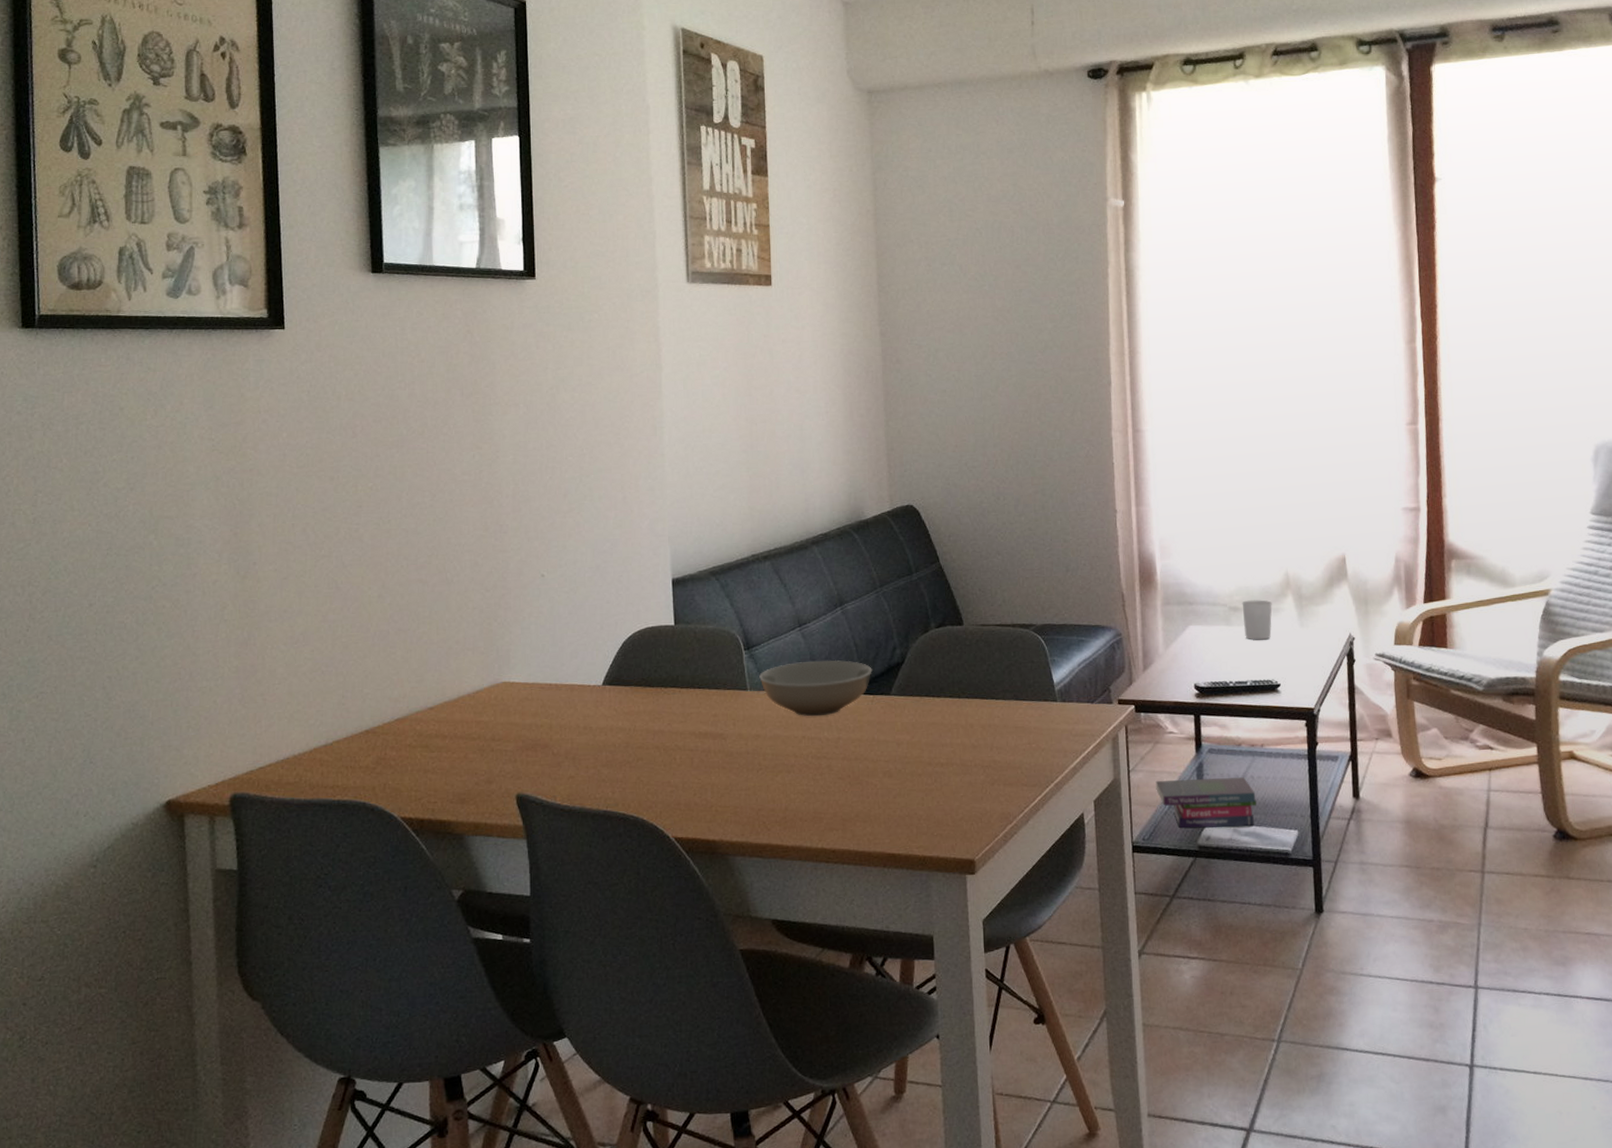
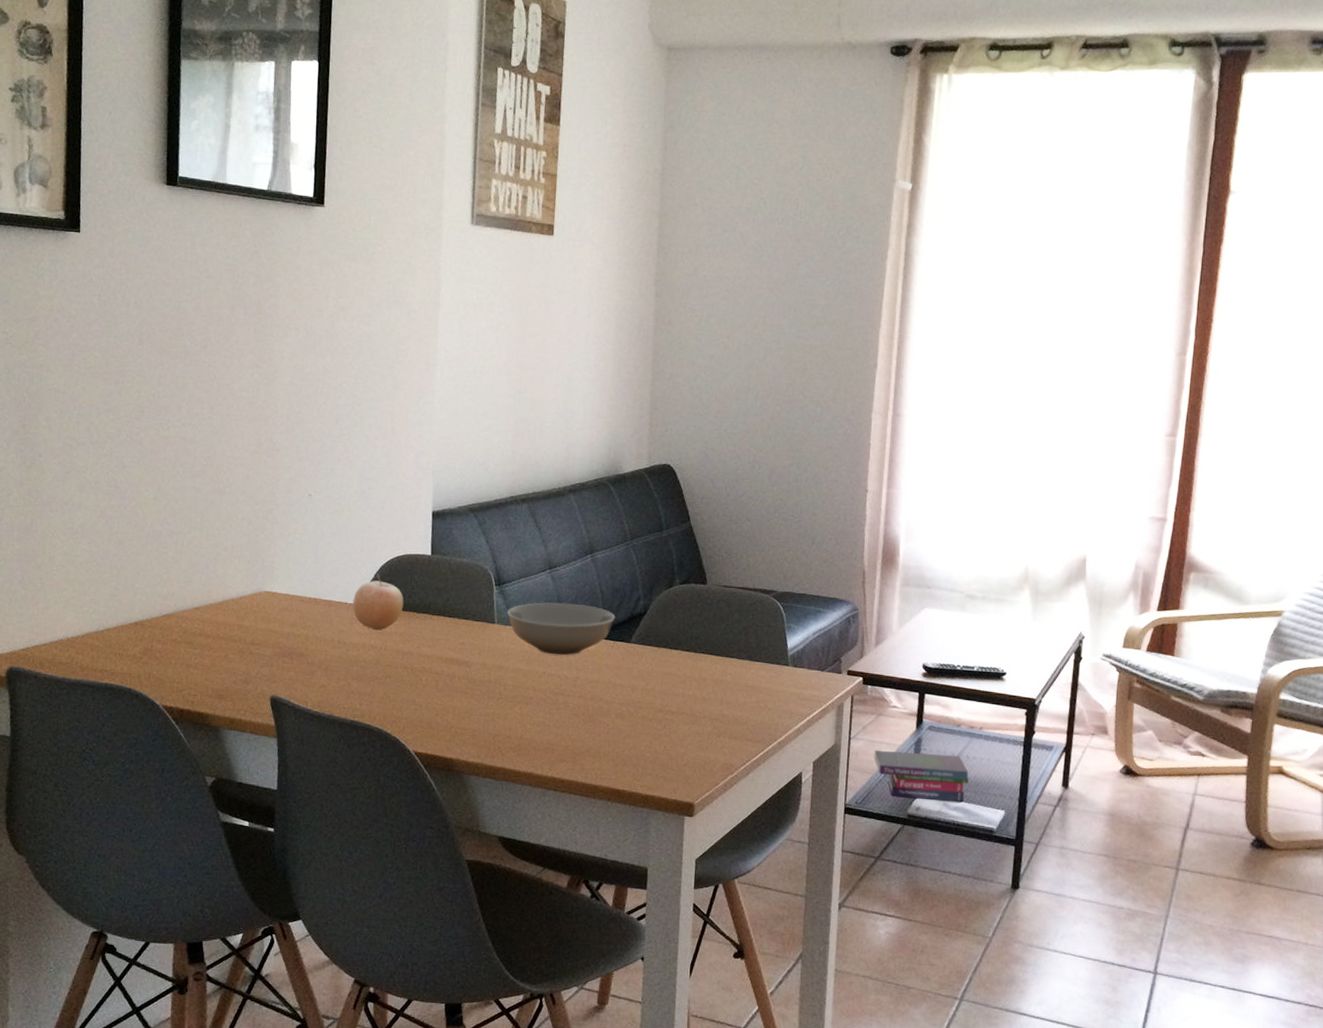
fruit: none [596,651,650,710] -> present [352,574,404,630]
candle holder: present [1242,600,1272,640] -> none [978,590,1008,629]

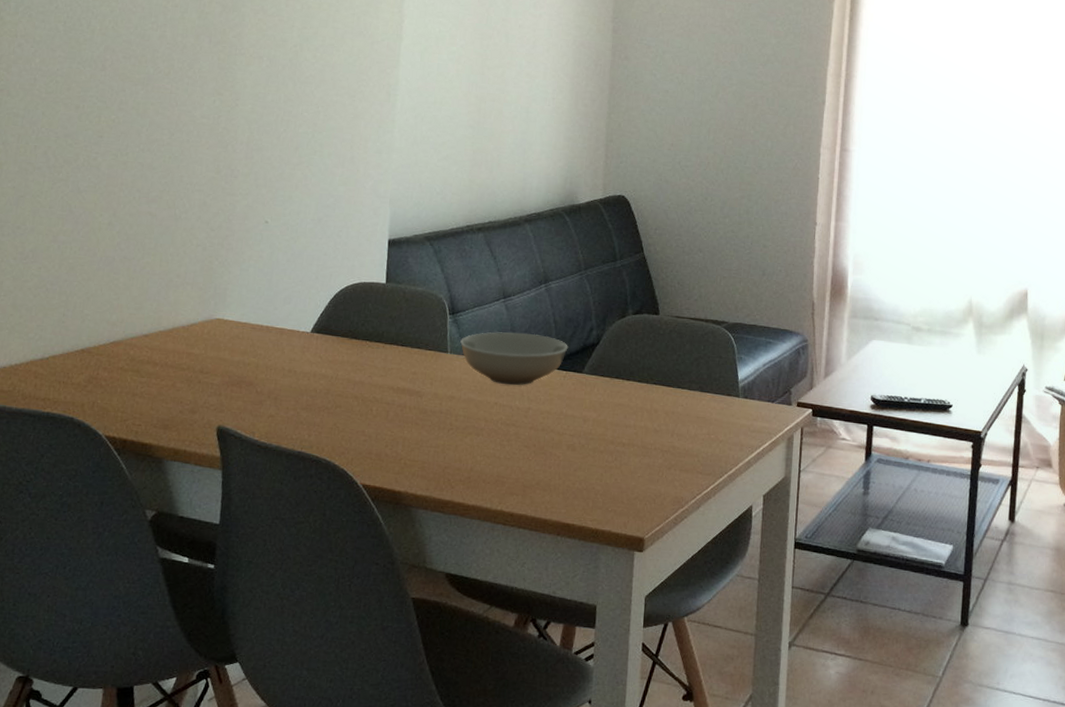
fruit: present [352,574,404,630] -> none [305,302,357,358]
books: present [874,750,969,803] -> none [823,483,917,537]

